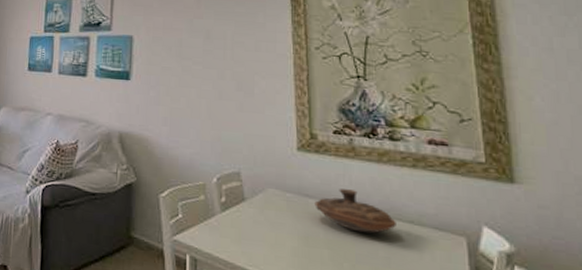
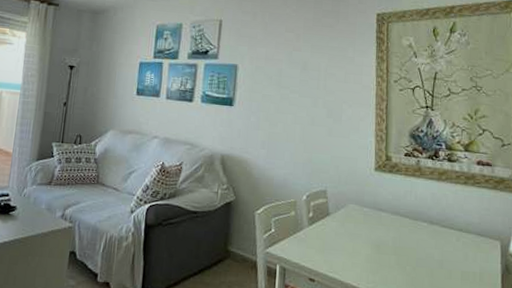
decorative bowl: present [315,189,396,234] -> none [386,203,449,241]

